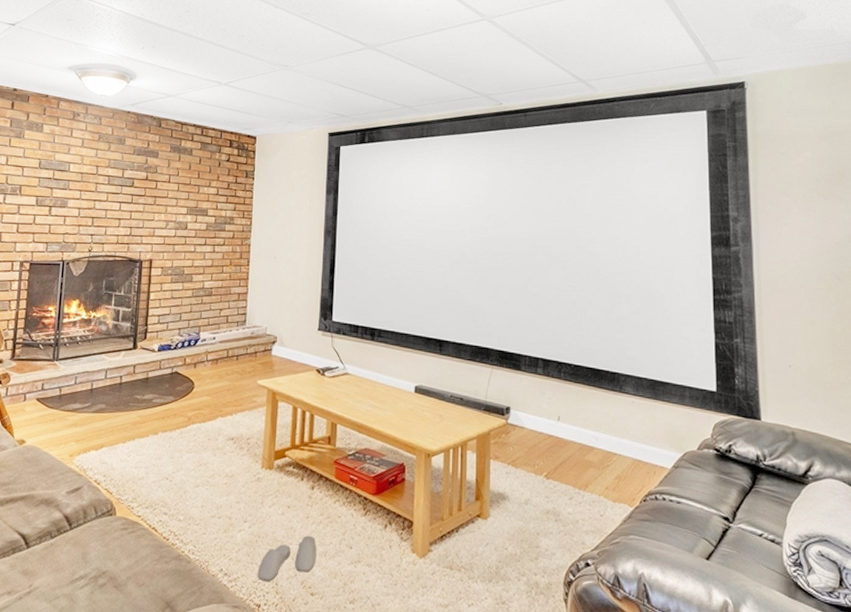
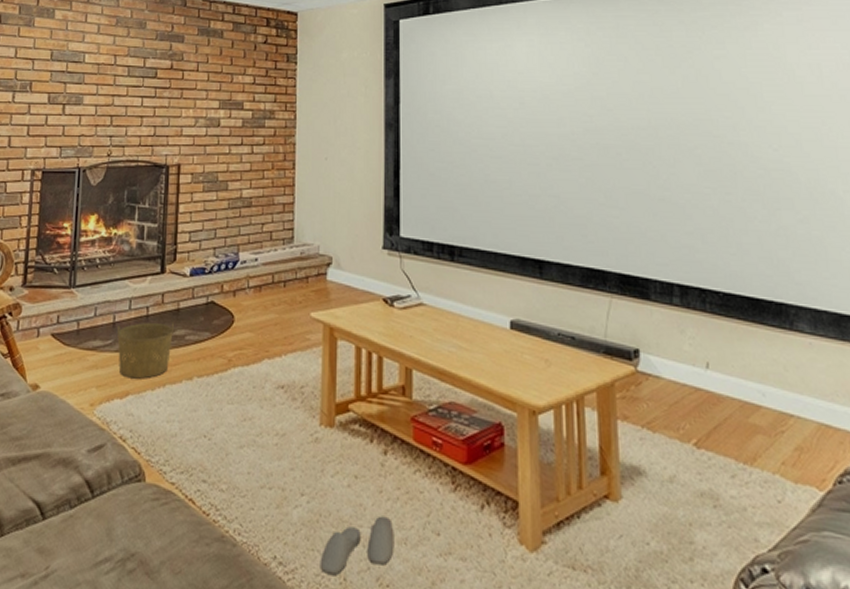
basket: none [94,389,143,434] -> present [117,323,174,379]

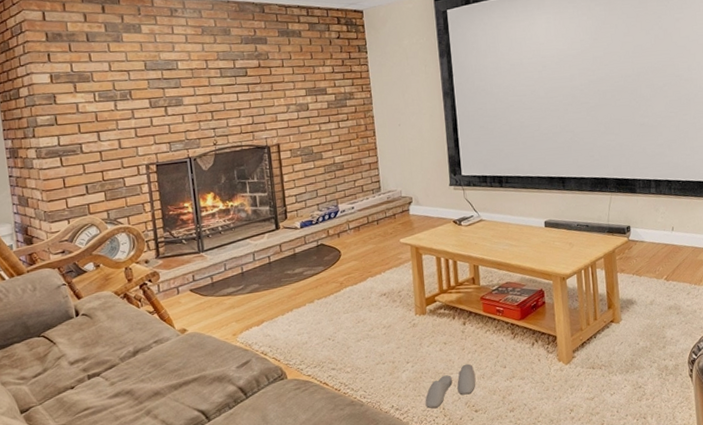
basket: present [117,323,174,379] -> none [246,265,294,310]

